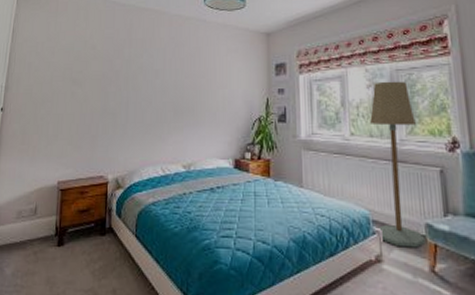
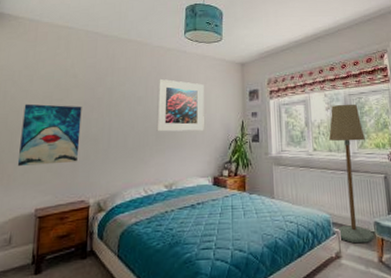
wall art: none [41,75,101,138] -> present [17,103,82,166]
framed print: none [175,50,225,108] -> present [157,78,204,132]

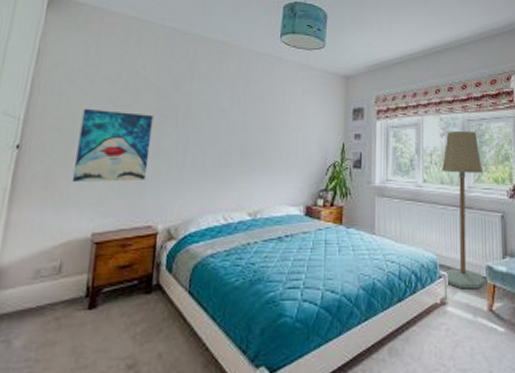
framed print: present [157,78,204,132] -> none [242,88,300,152]

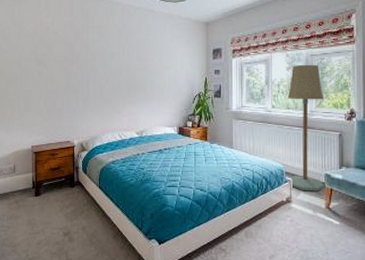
wall art: present [72,108,154,182] -> none [14,57,63,110]

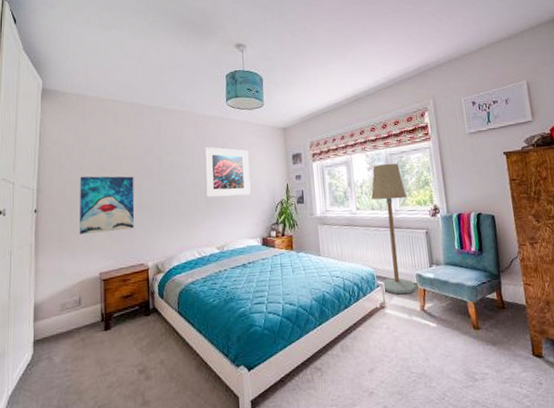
wall art: none [14,57,63,110] -> present [79,176,135,234]
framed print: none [128,36,171,86] -> present [204,146,251,198]

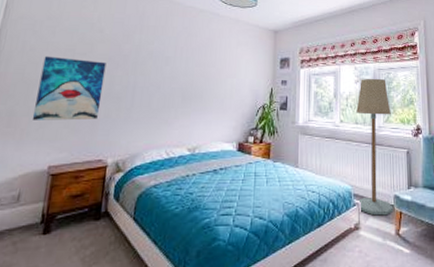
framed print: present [204,146,251,198] -> none [183,39,235,95]

